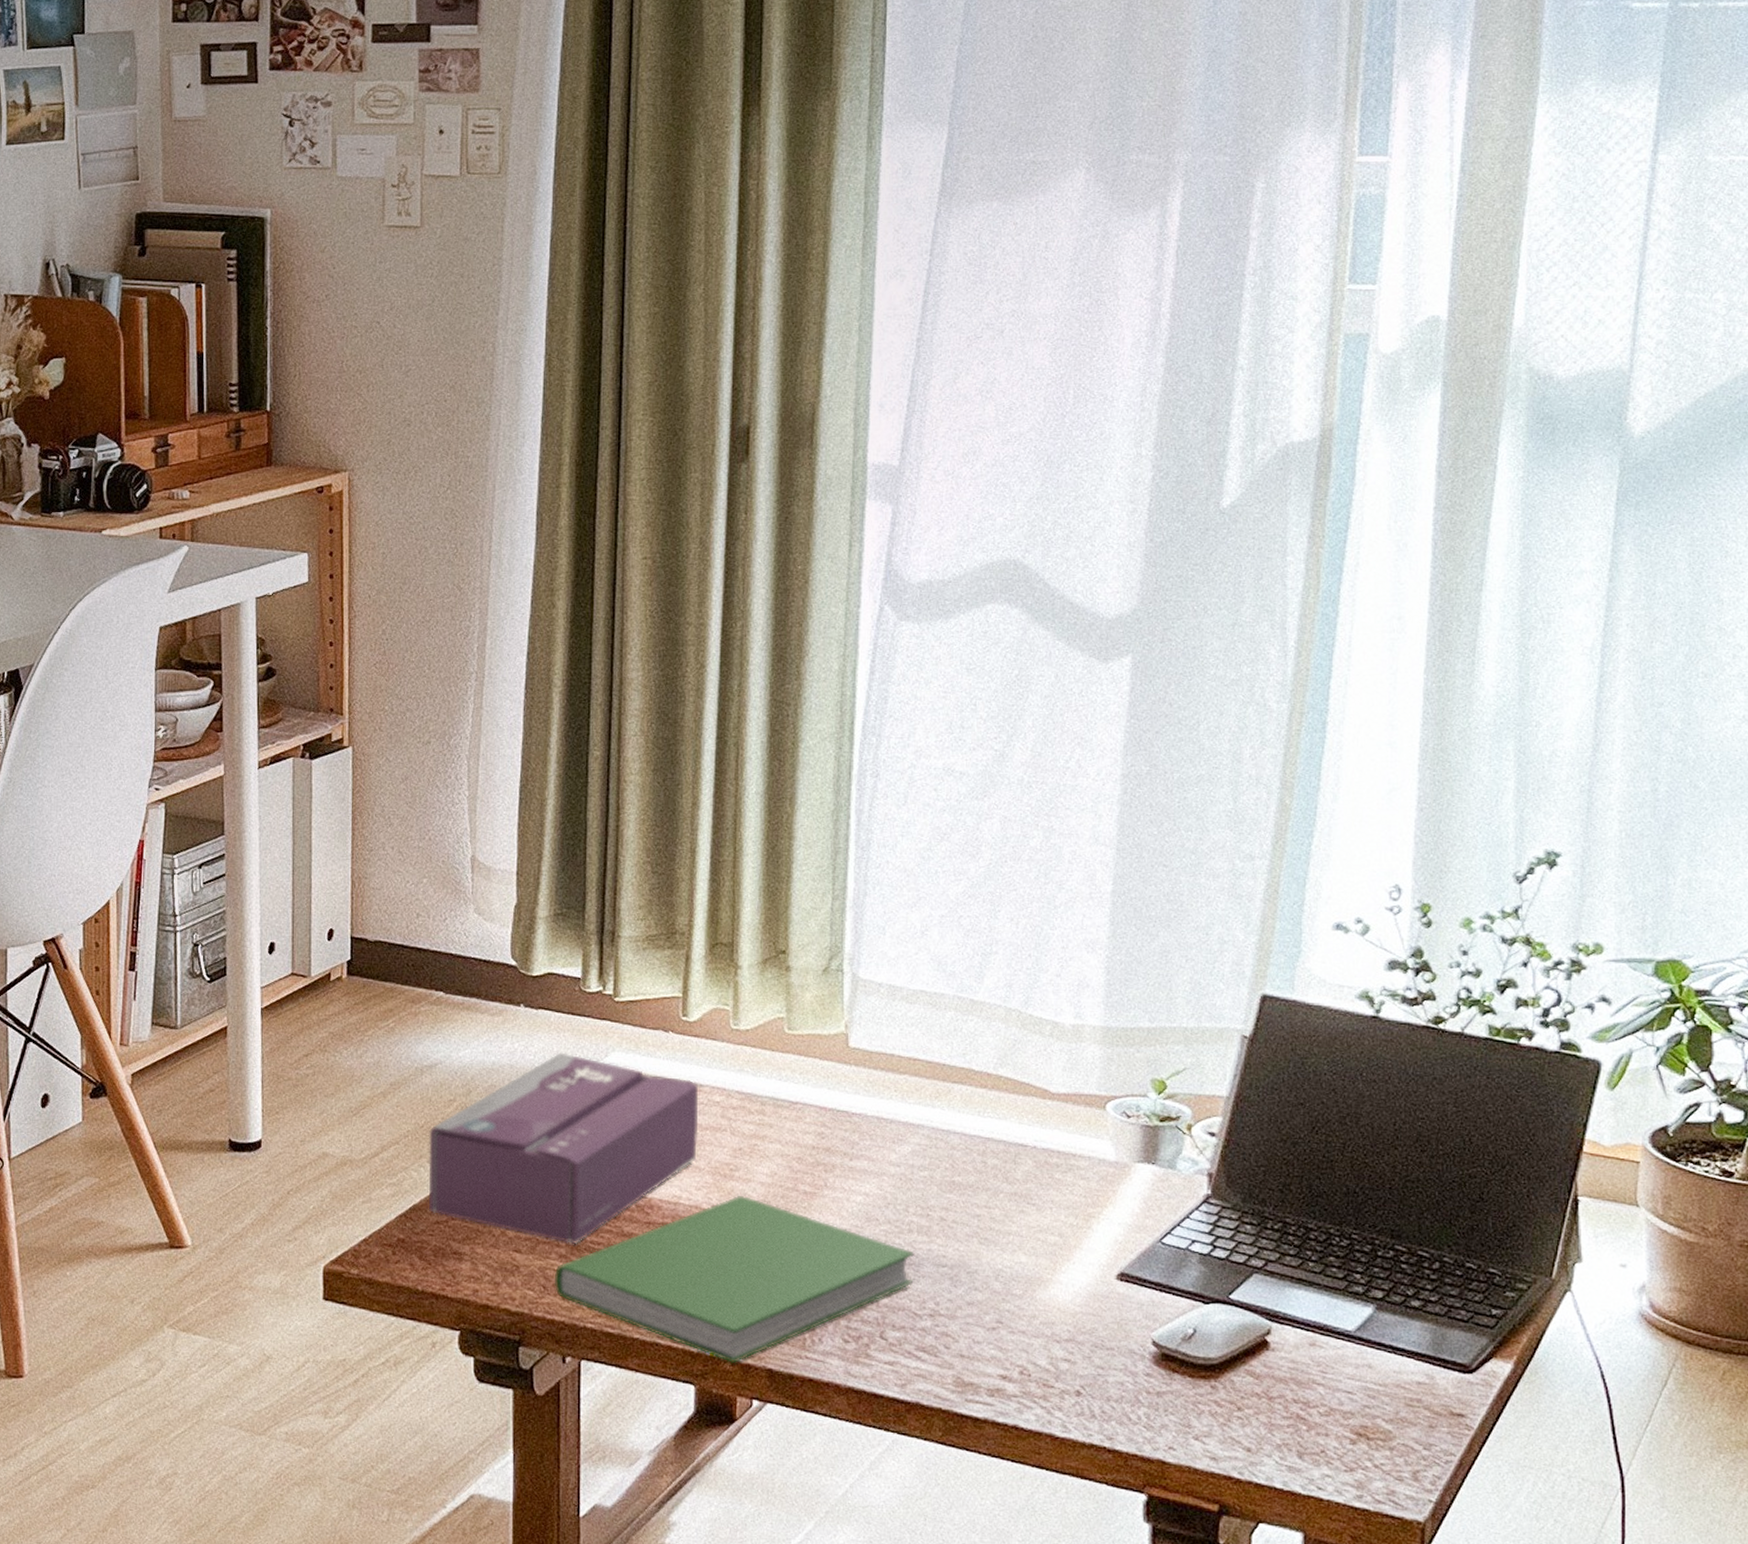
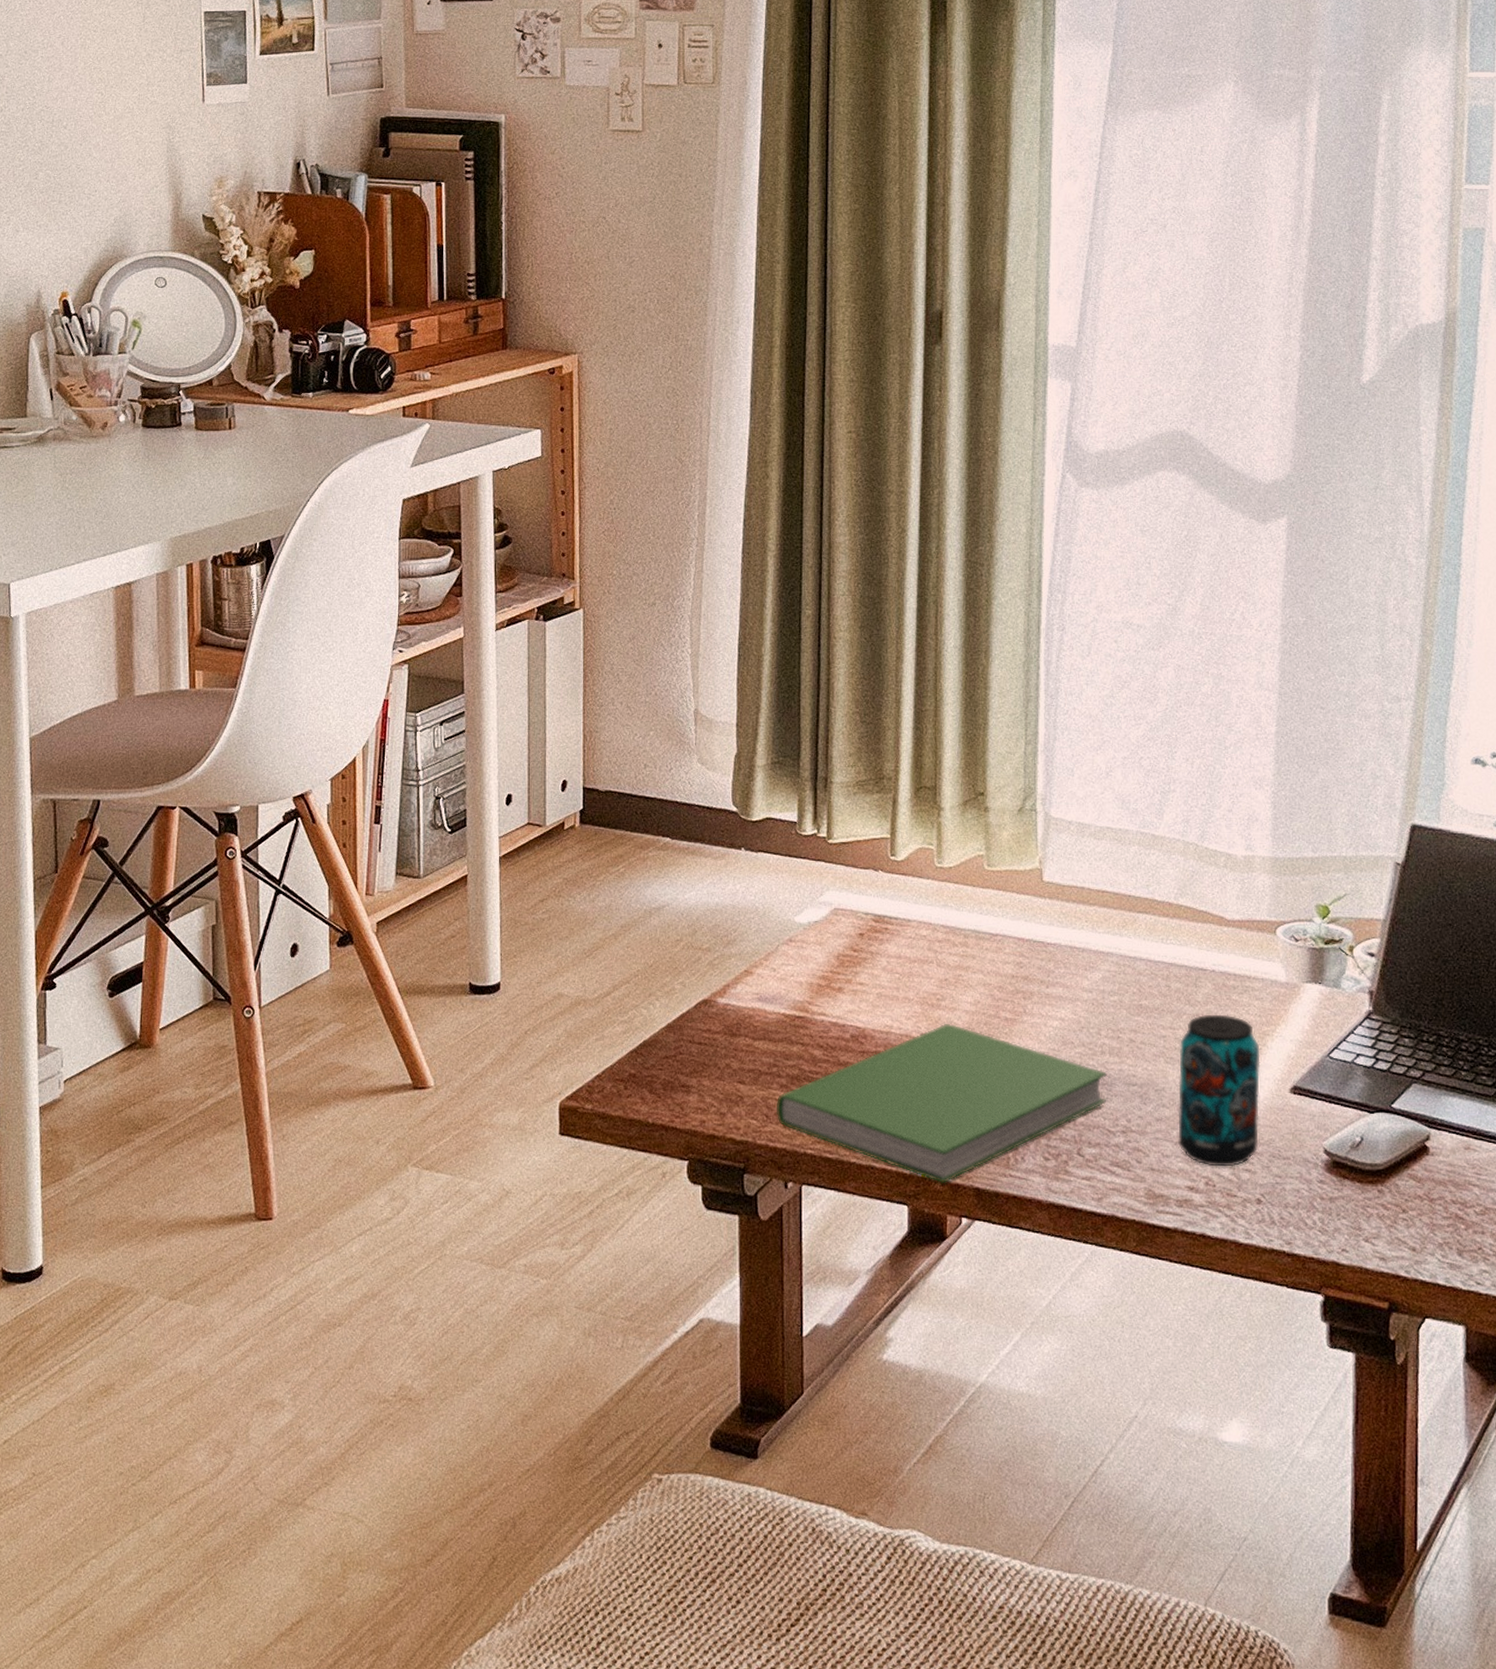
tissue box: present [428,1052,699,1245] -> none [657,892,907,1075]
beverage can: none [991,1193,1084,1356] -> present [1178,1014,1261,1167]

